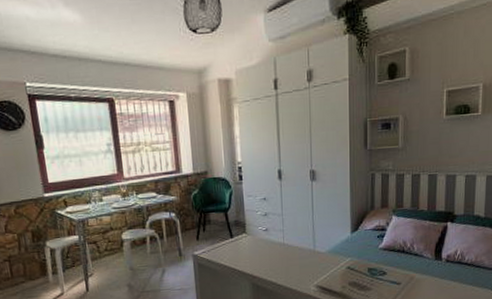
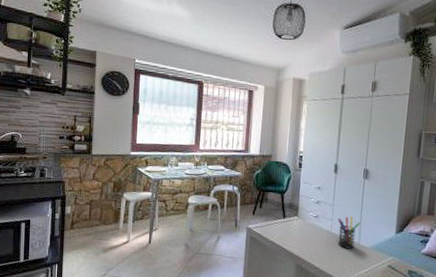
pen holder: none [289,222,313,258] -> present [337,216,360,249]

